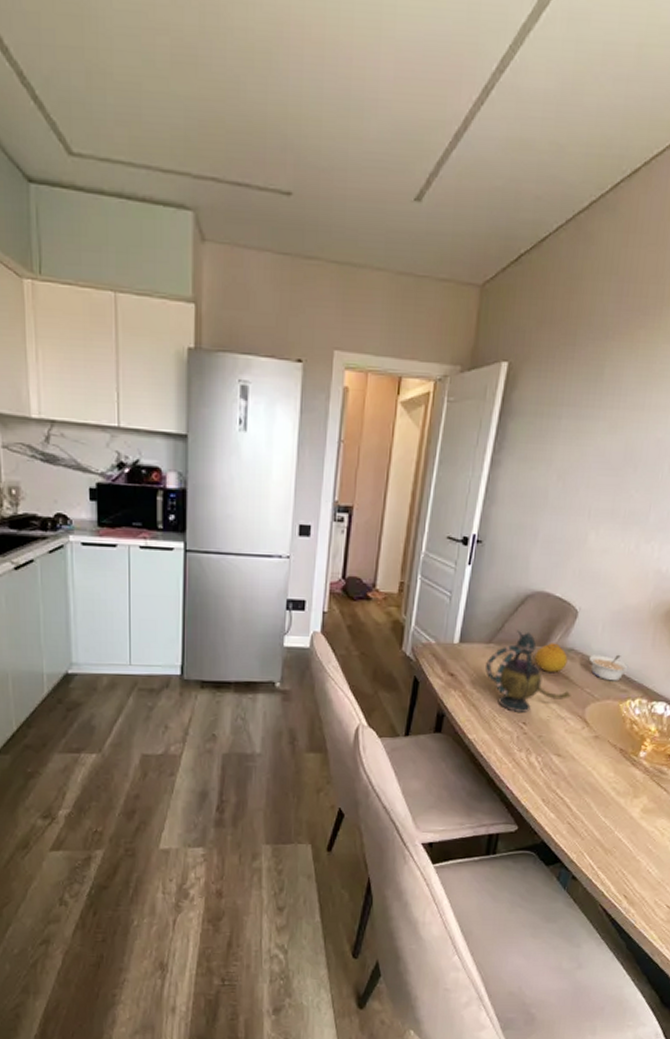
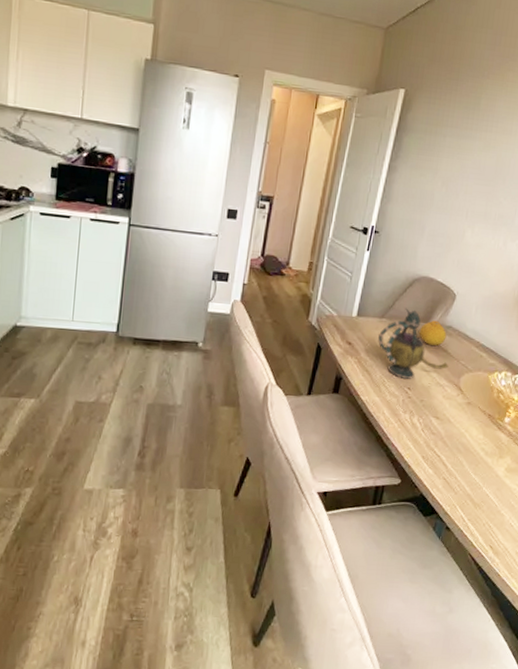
legume: present [588,654,630,681] -> none [464,332,498,356]

